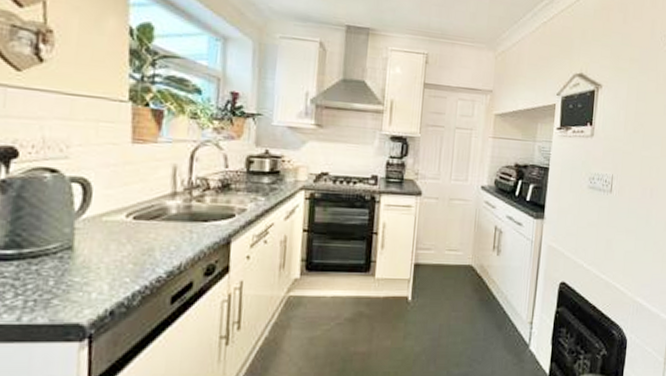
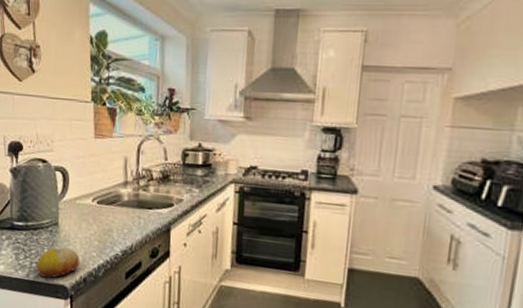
fruit: none [34,275,106,318] -> present [36,247,80,279]

